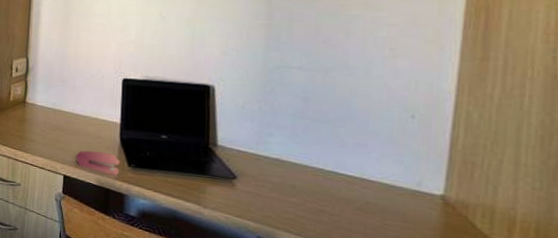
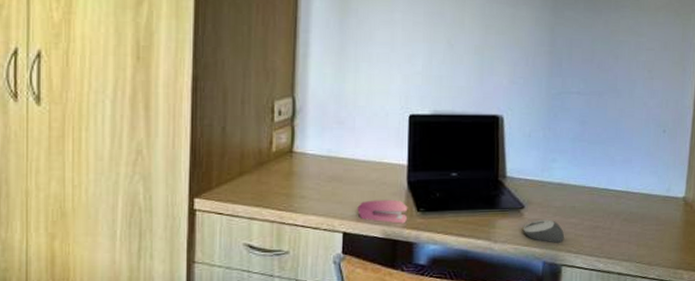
computer mouse: none [234,193,283,221] -> present [522,219,565,243]

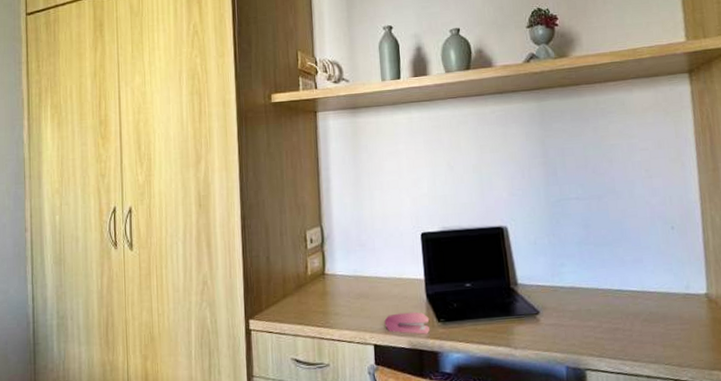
computer mouse: present [522,219,565,243] -> none [541,323,585,347]

